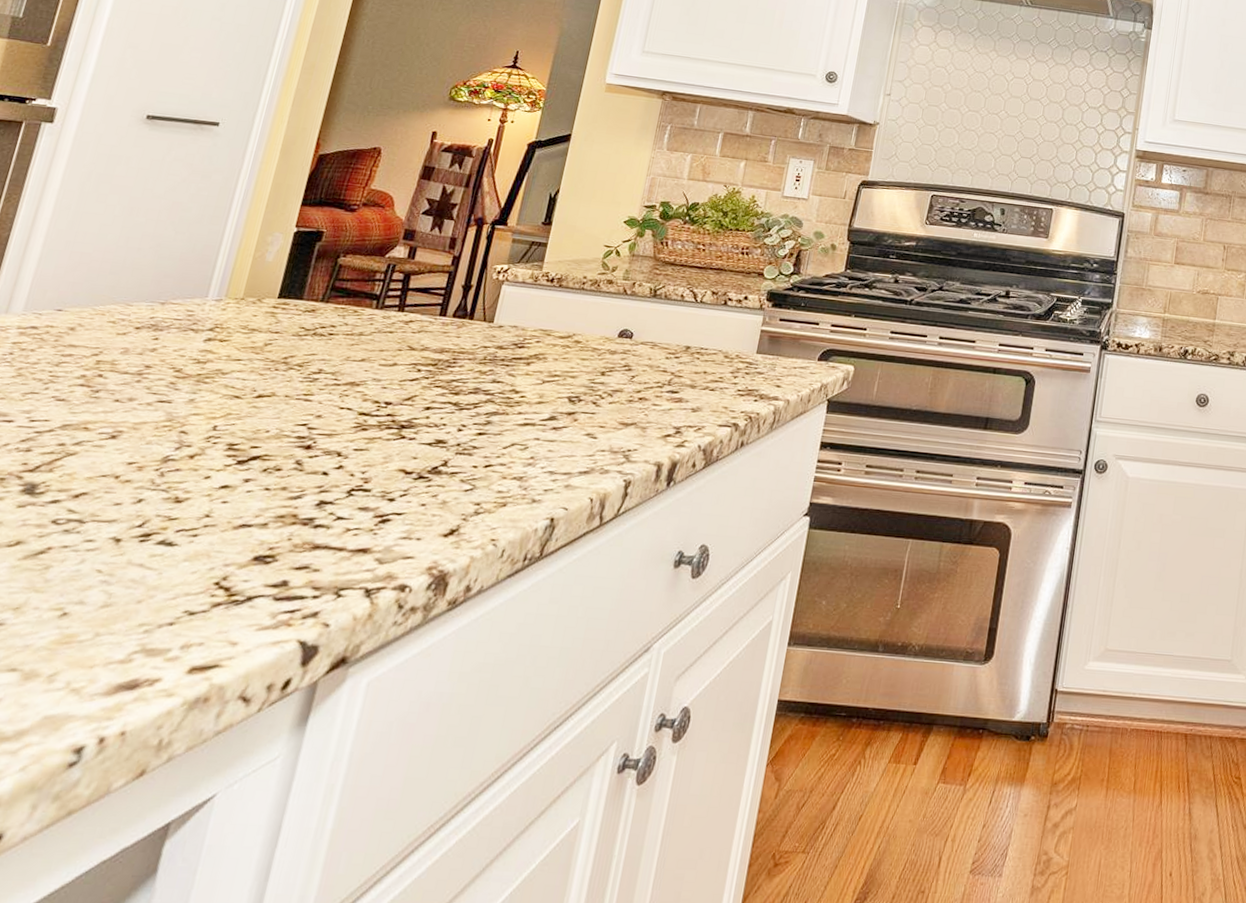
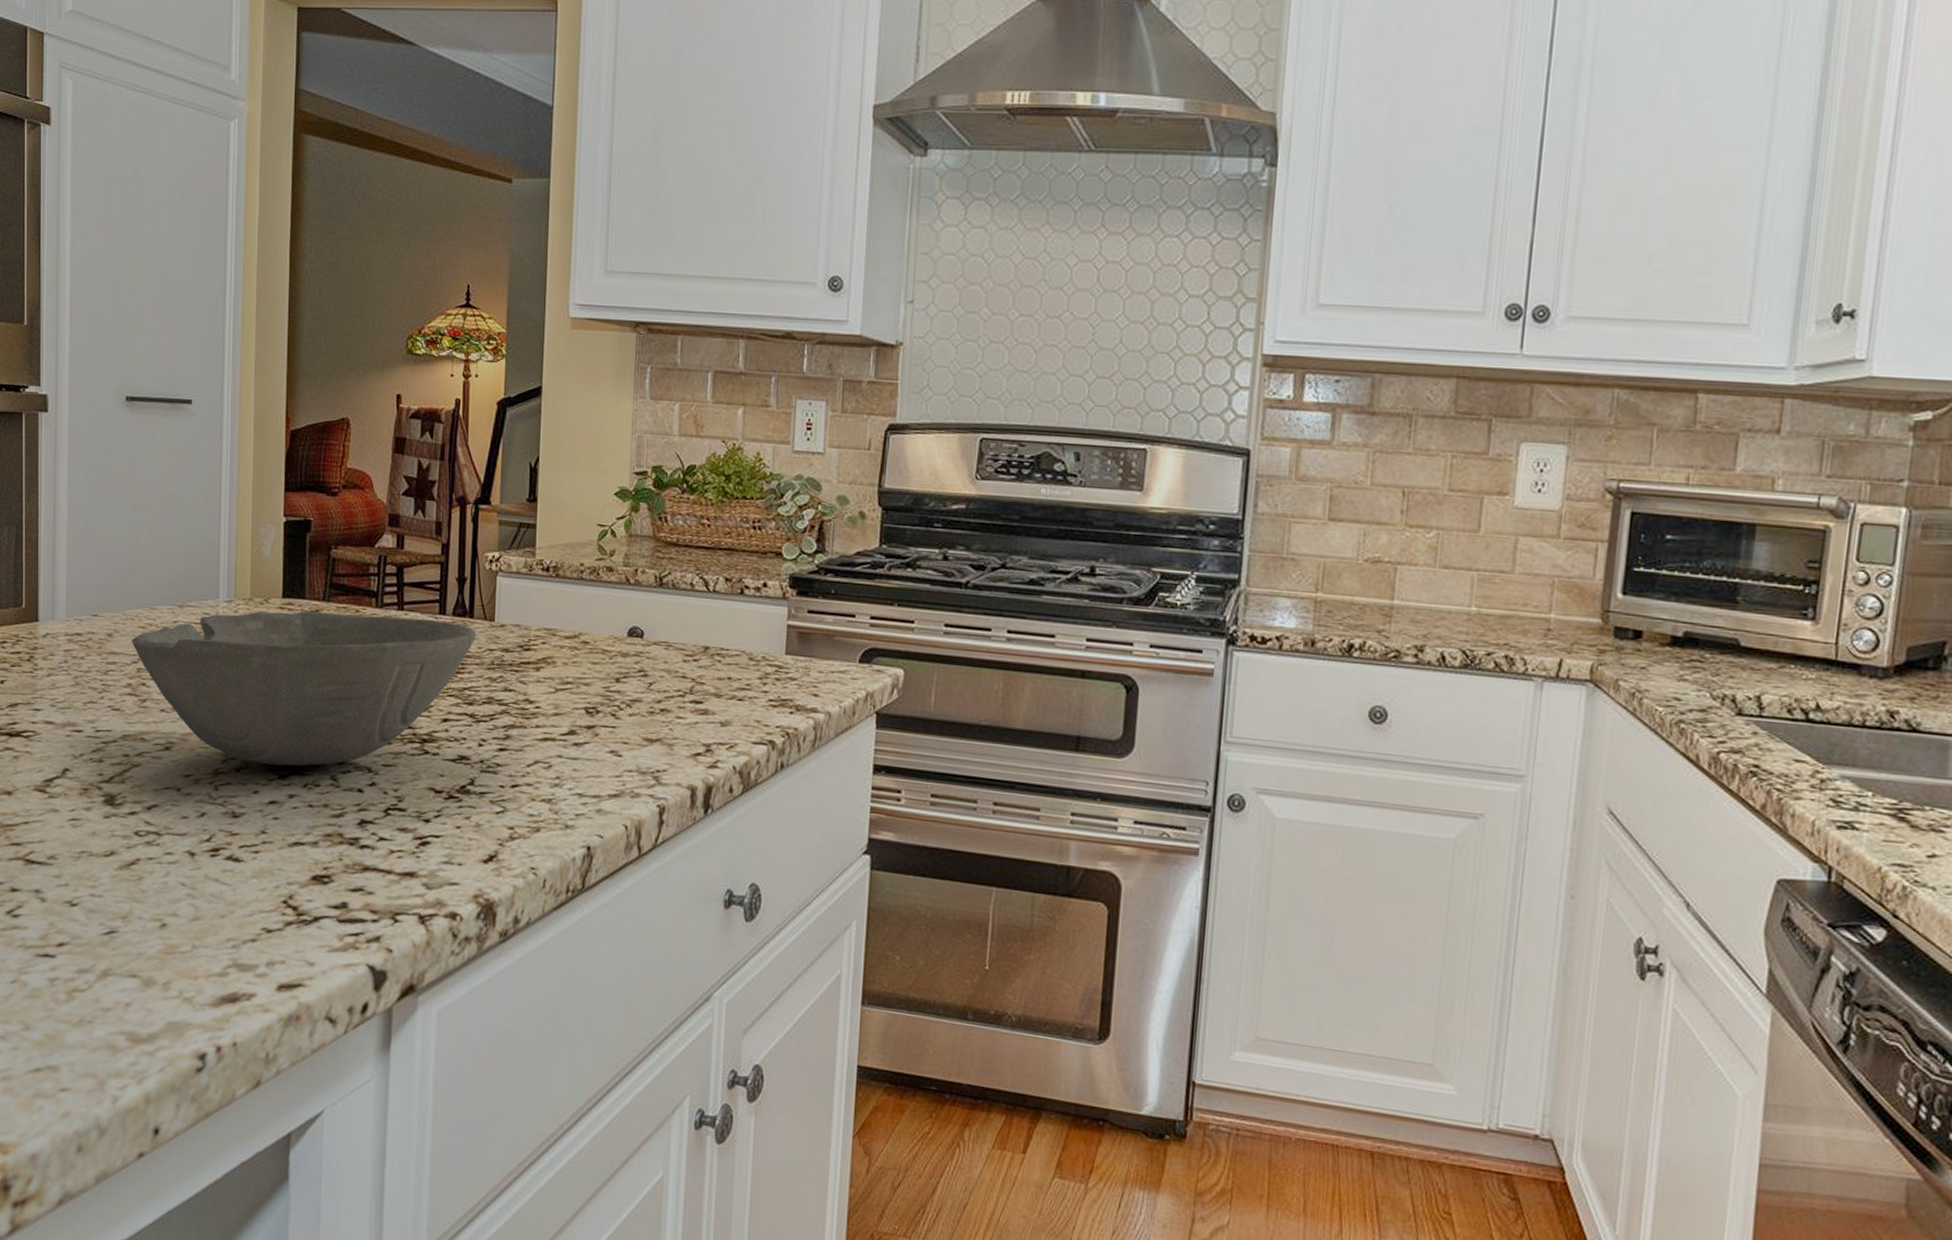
bowl: none [96,309,474,452] -> present [131,611,476,766]

